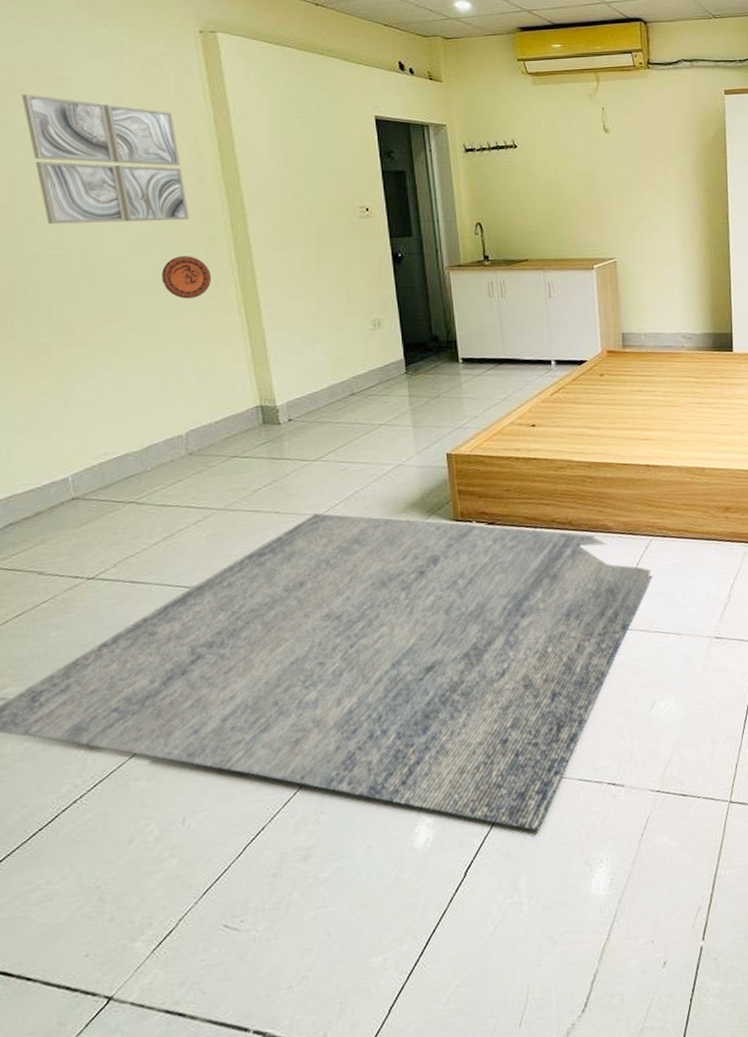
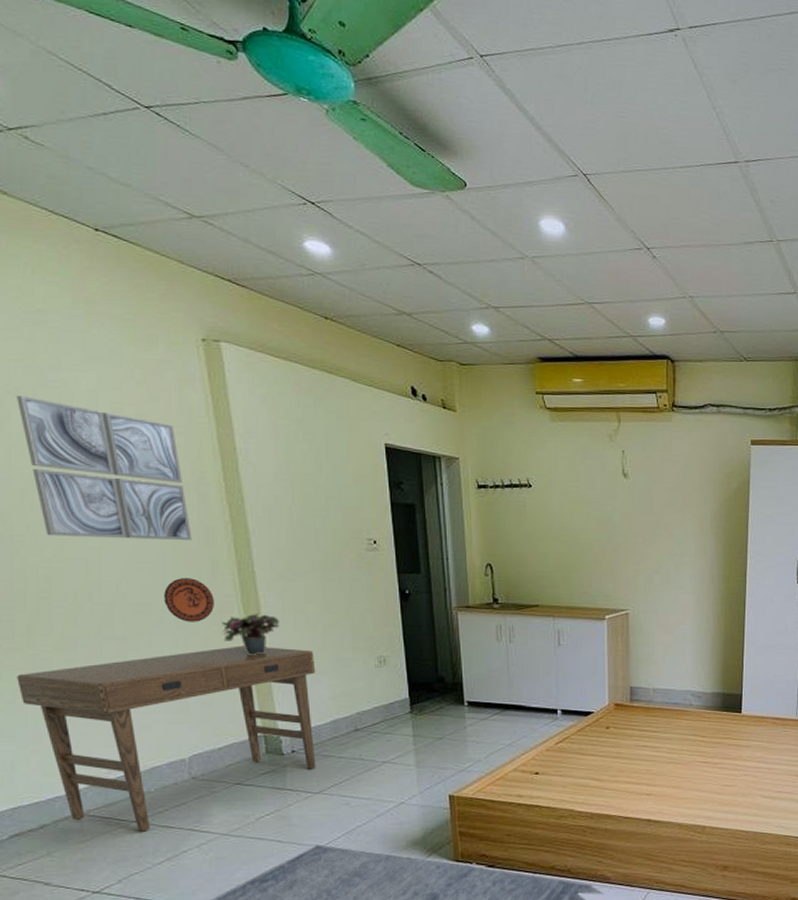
desk: none [15,317,313,513] -> present [17,645,316,832]
potted plant: none [218,285,276,327] -> present [222,613,281,655]

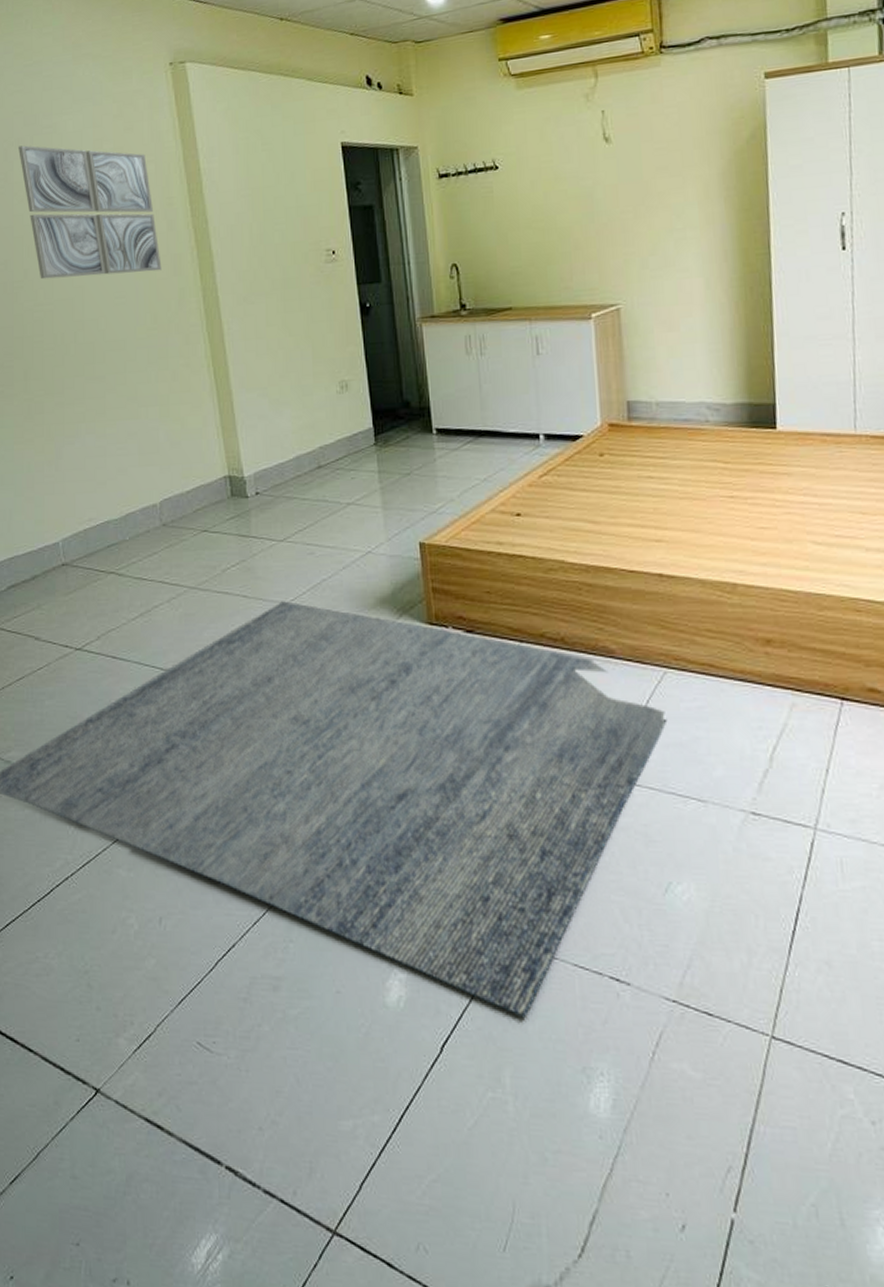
desk: present [17,645,316,832] -> none [15,377,280,584]
decorative plate: present [164,578,214,622] -> none [138,309,182,357]
potted plant: present [222,613,281,655] -> none [189,341,243,388]

